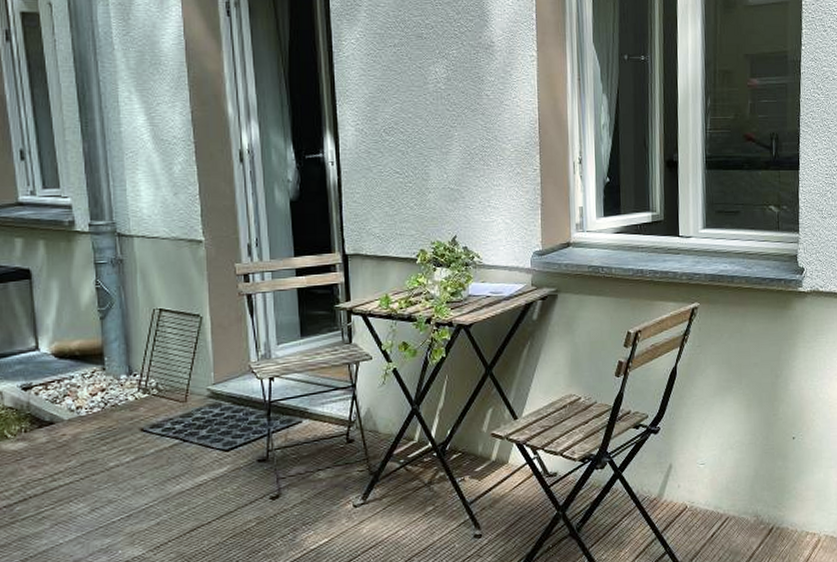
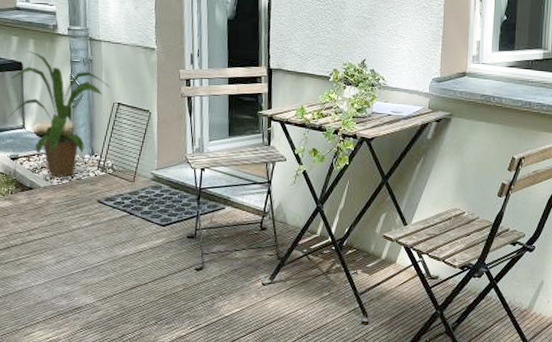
house plant: none [16,254,148,407] -> present [9,51,110,178]

